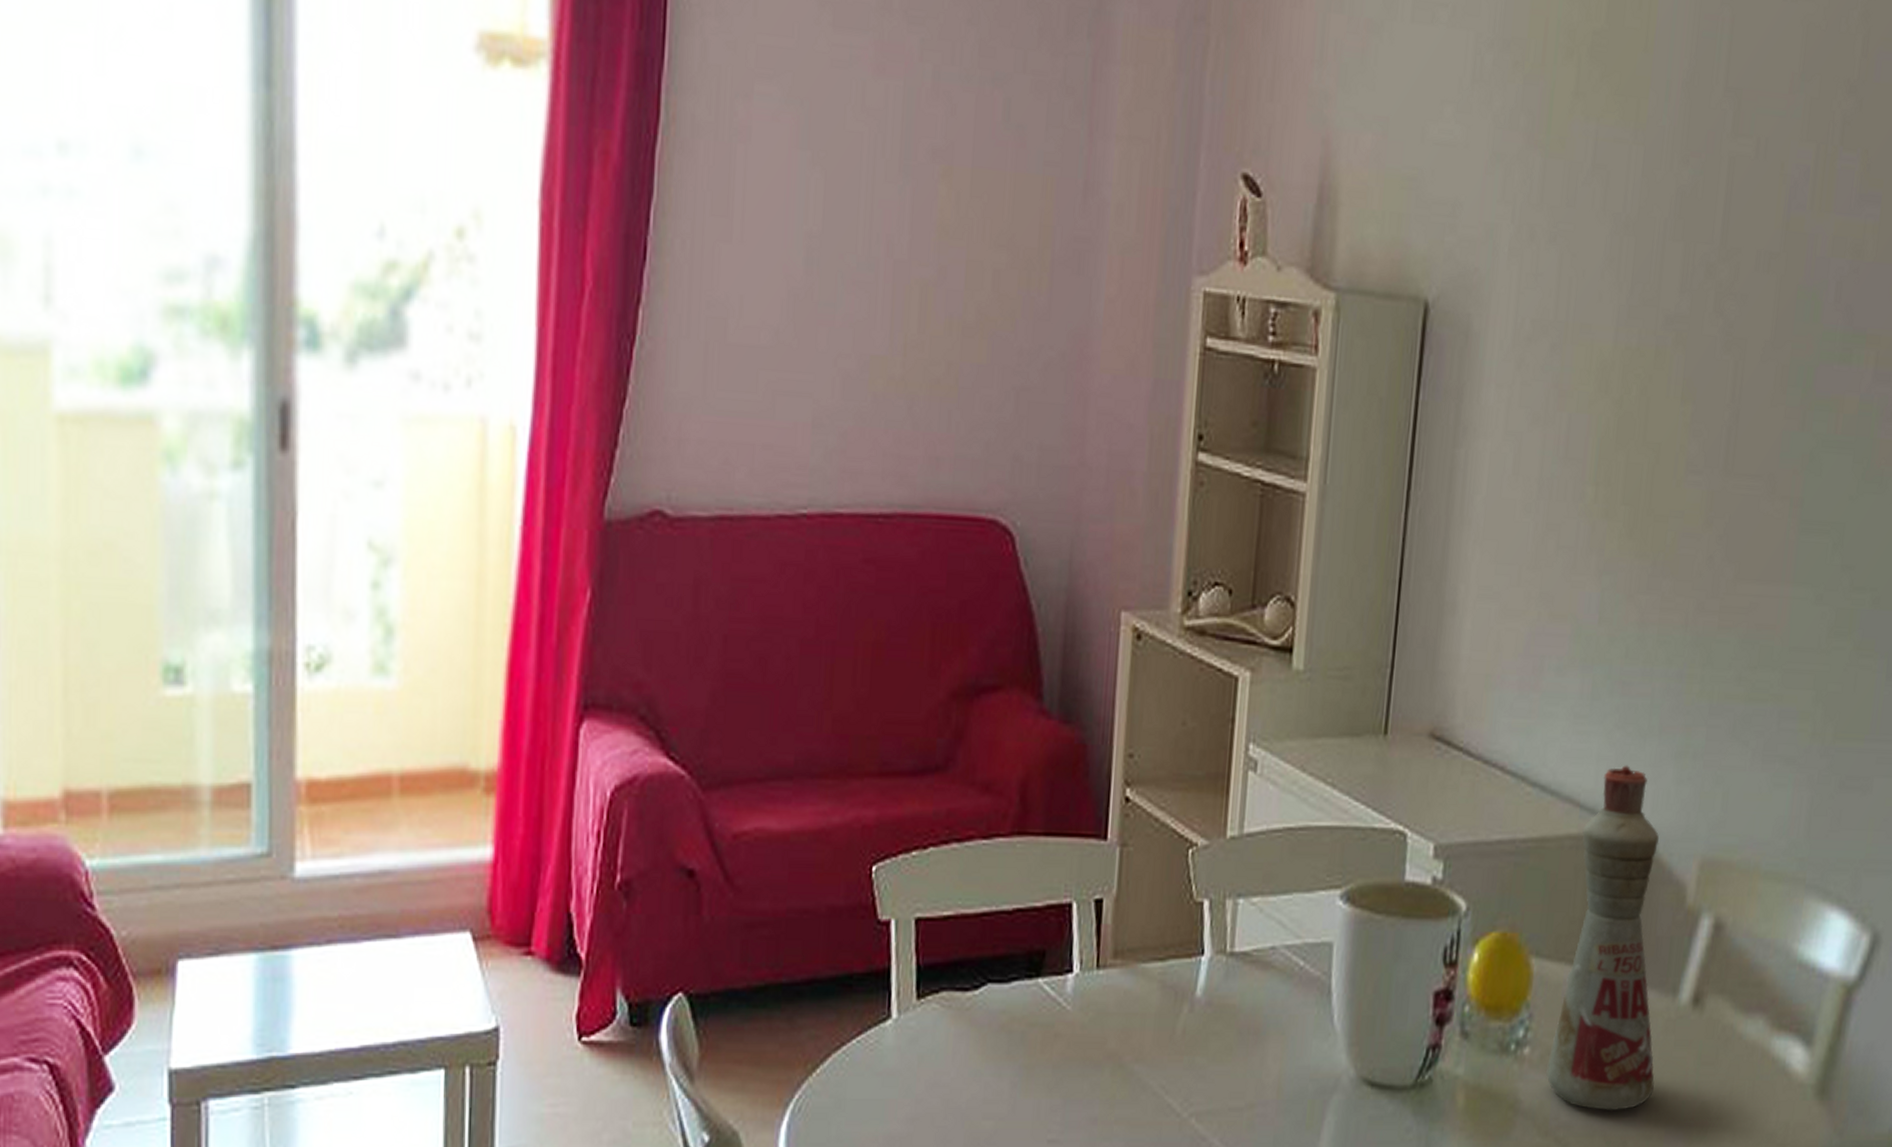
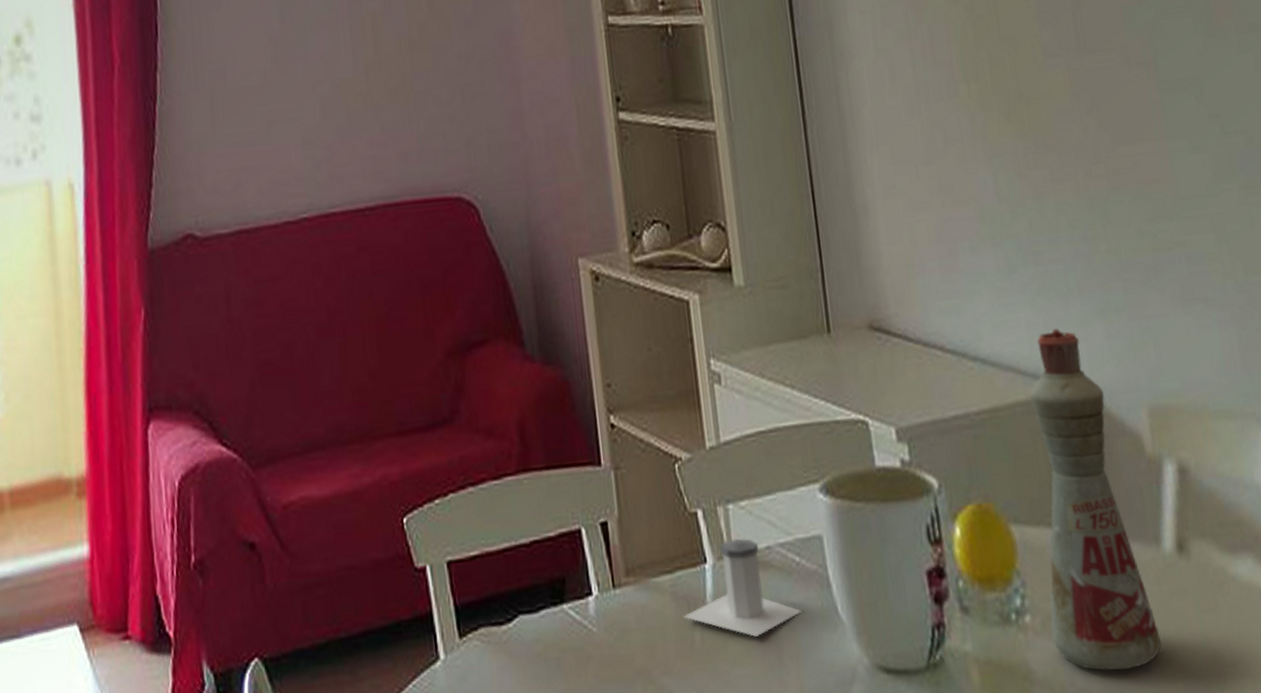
salt shaker: none [1167,934,1295,1035] -> present [683,538,802,637]

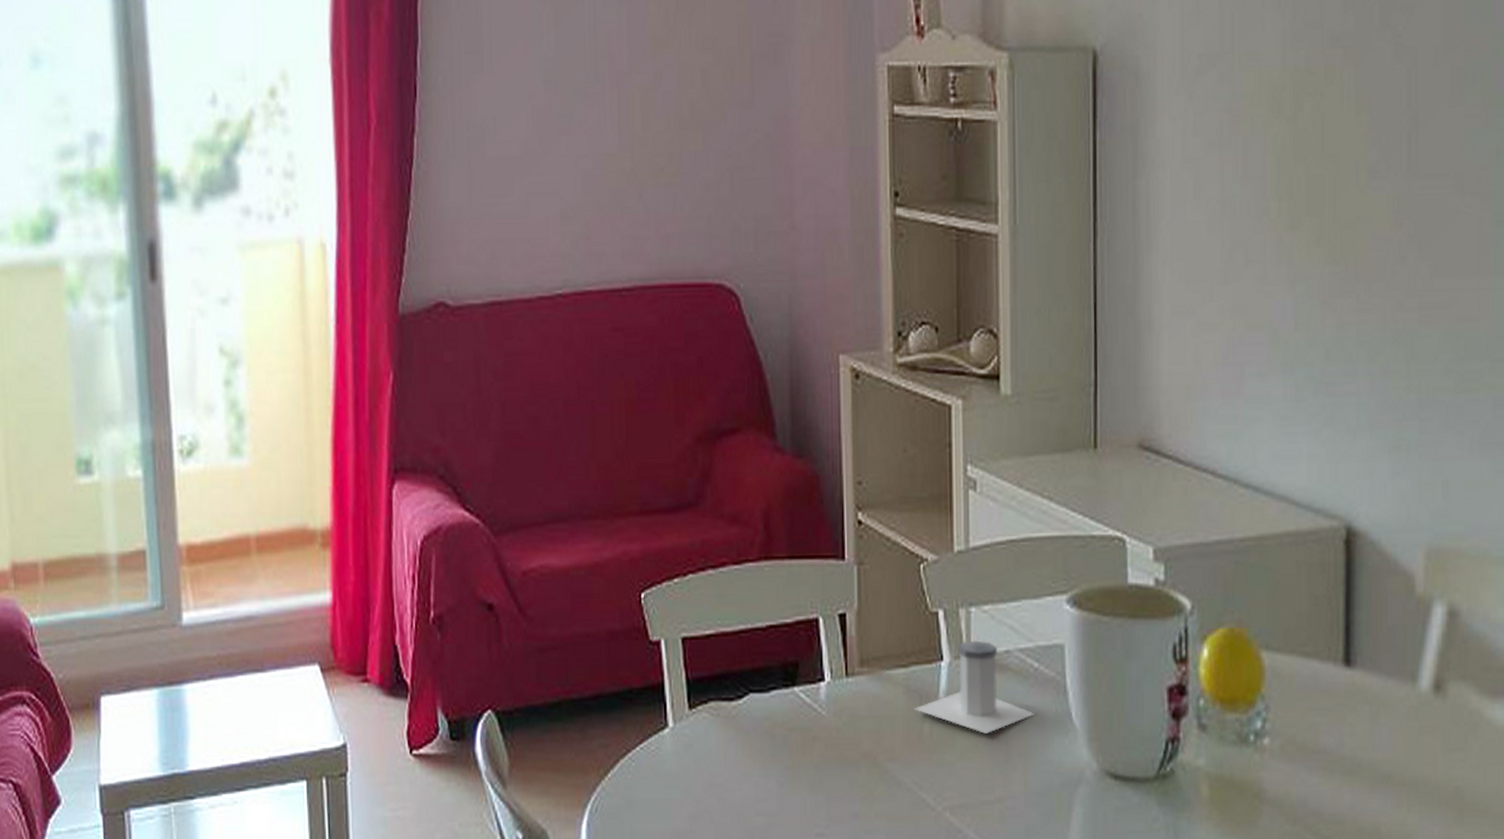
bottle: present [1029,328,1162,671] -> none [1289,462,1402,798]

